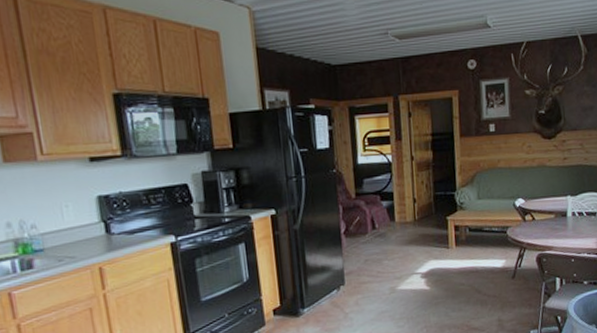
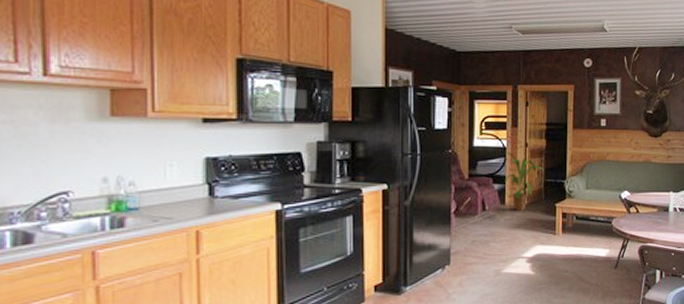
house plant: none [391,167,433,227] -> present [504,152,545,211]

